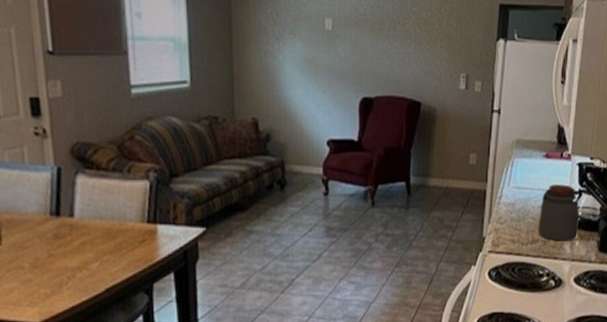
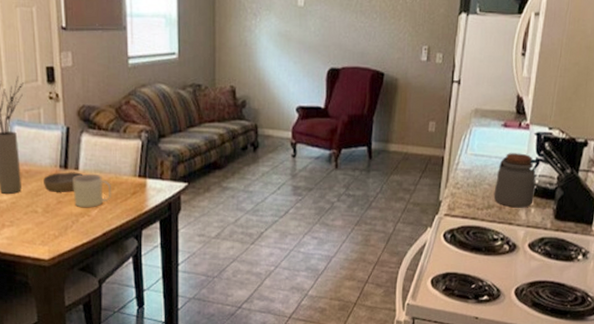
bowl: none [30,219,80,244] -> present [44,172,83,192]
mug: none [66,220,115,261] -> present [72,173,111,208]

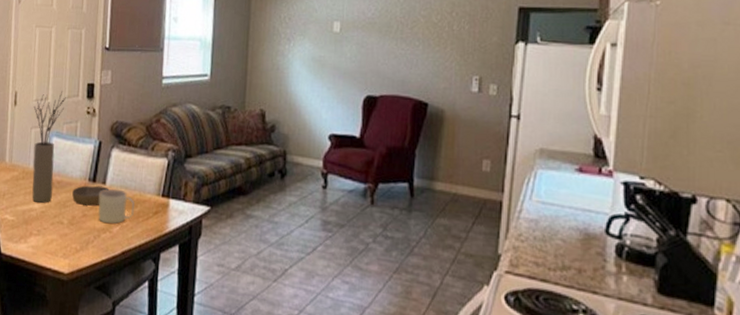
jar: present [493,153,536,208] -> none [569,203,626,274]

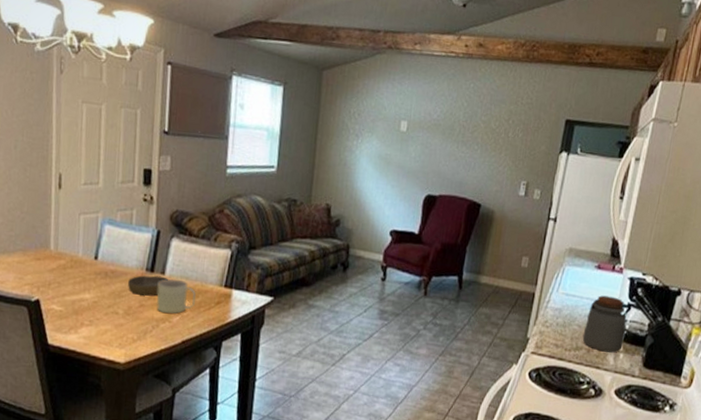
vase: present [32,91,66,203] -> none [81,175,120,293]
jar: none [569,203,626,274] -> present [582,295,627,353]

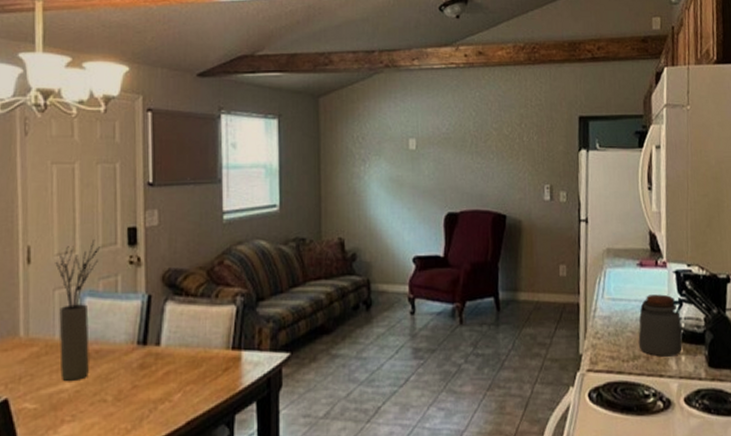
vase: none [81,175,120,293] -> present [55,240,100,381]
bowl: present [128,275,169,296] -> none [117,348,166,375]
mug: present [156,279,196,314] -> none [151,348,199,392]

